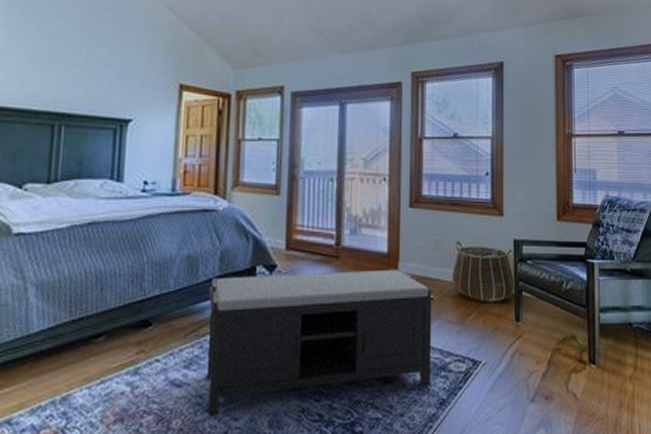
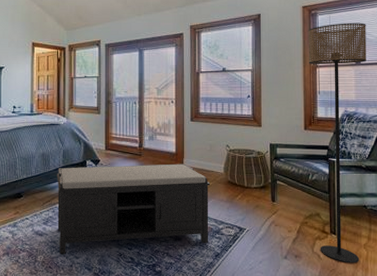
floor lamp: none [562,80,631,404] -> present [308,23,367,263]

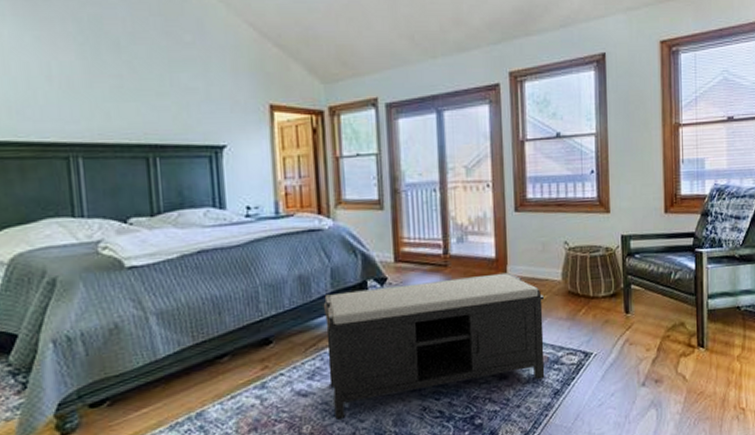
floor lamp: present [308,23,367,263] -> none [668,63,741,383]

